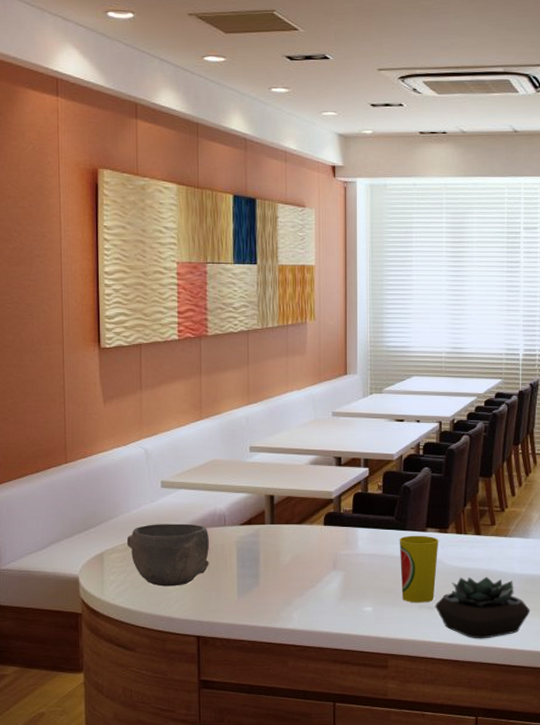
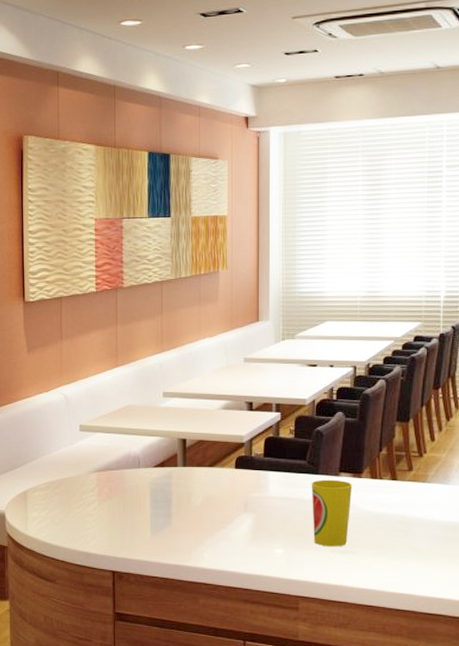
bowl: present [126,523,209,587] -> none [48,465,124,524]
succulent plant: present [435,576,531,639] -> none [348,522,451,586]

